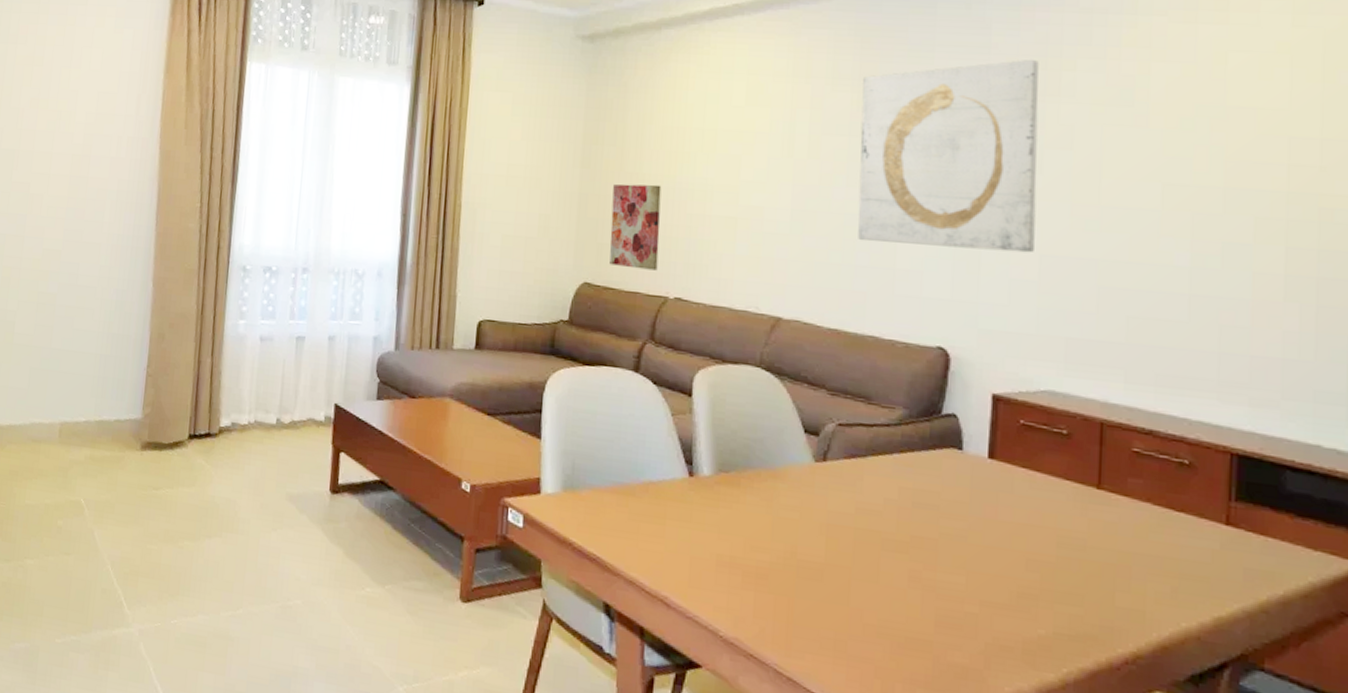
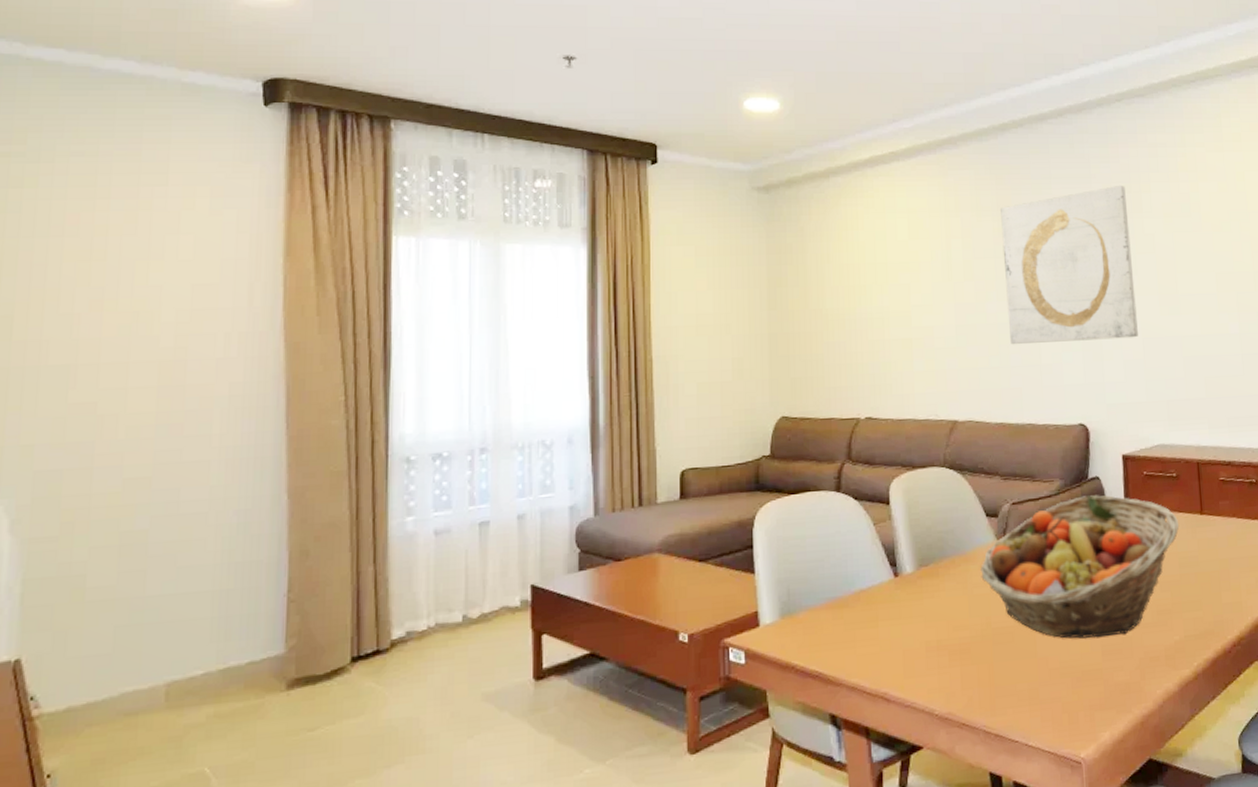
wall art: present [609,184,662,271] -> none [800,317,848,397]
fruit basket: none [790,433,1064,610] -> present [980,495,1180,639]

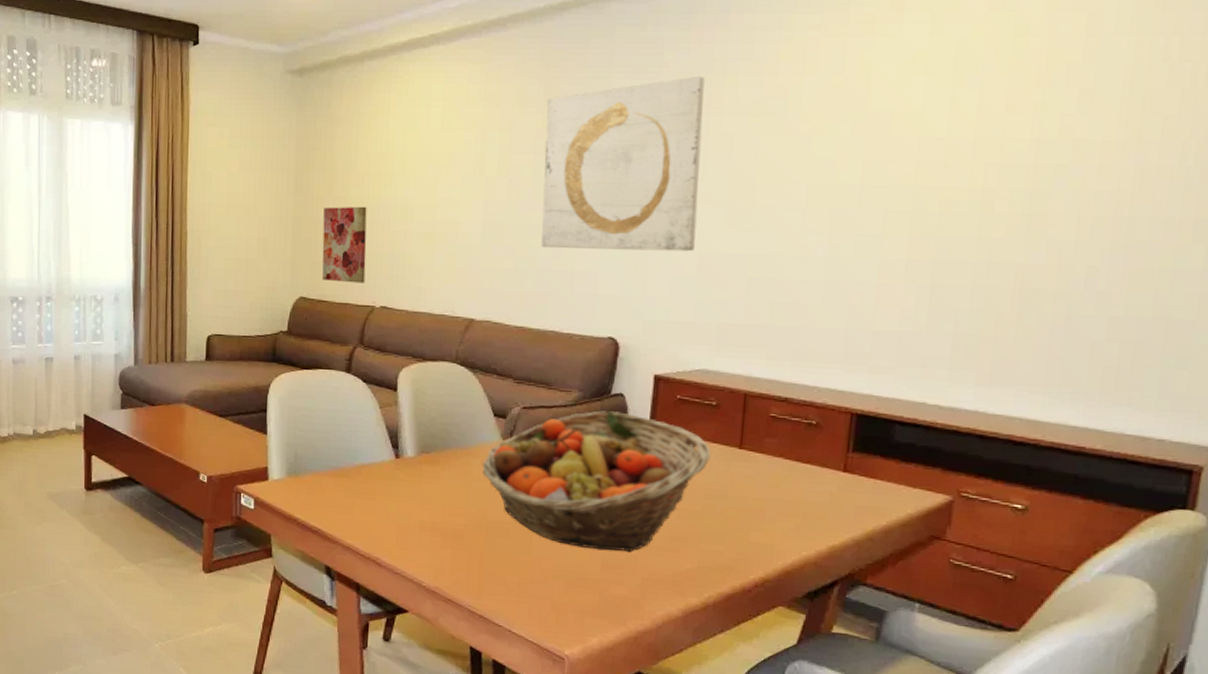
wall art: none [800,317,848,397] -> present [322,206,367,283]

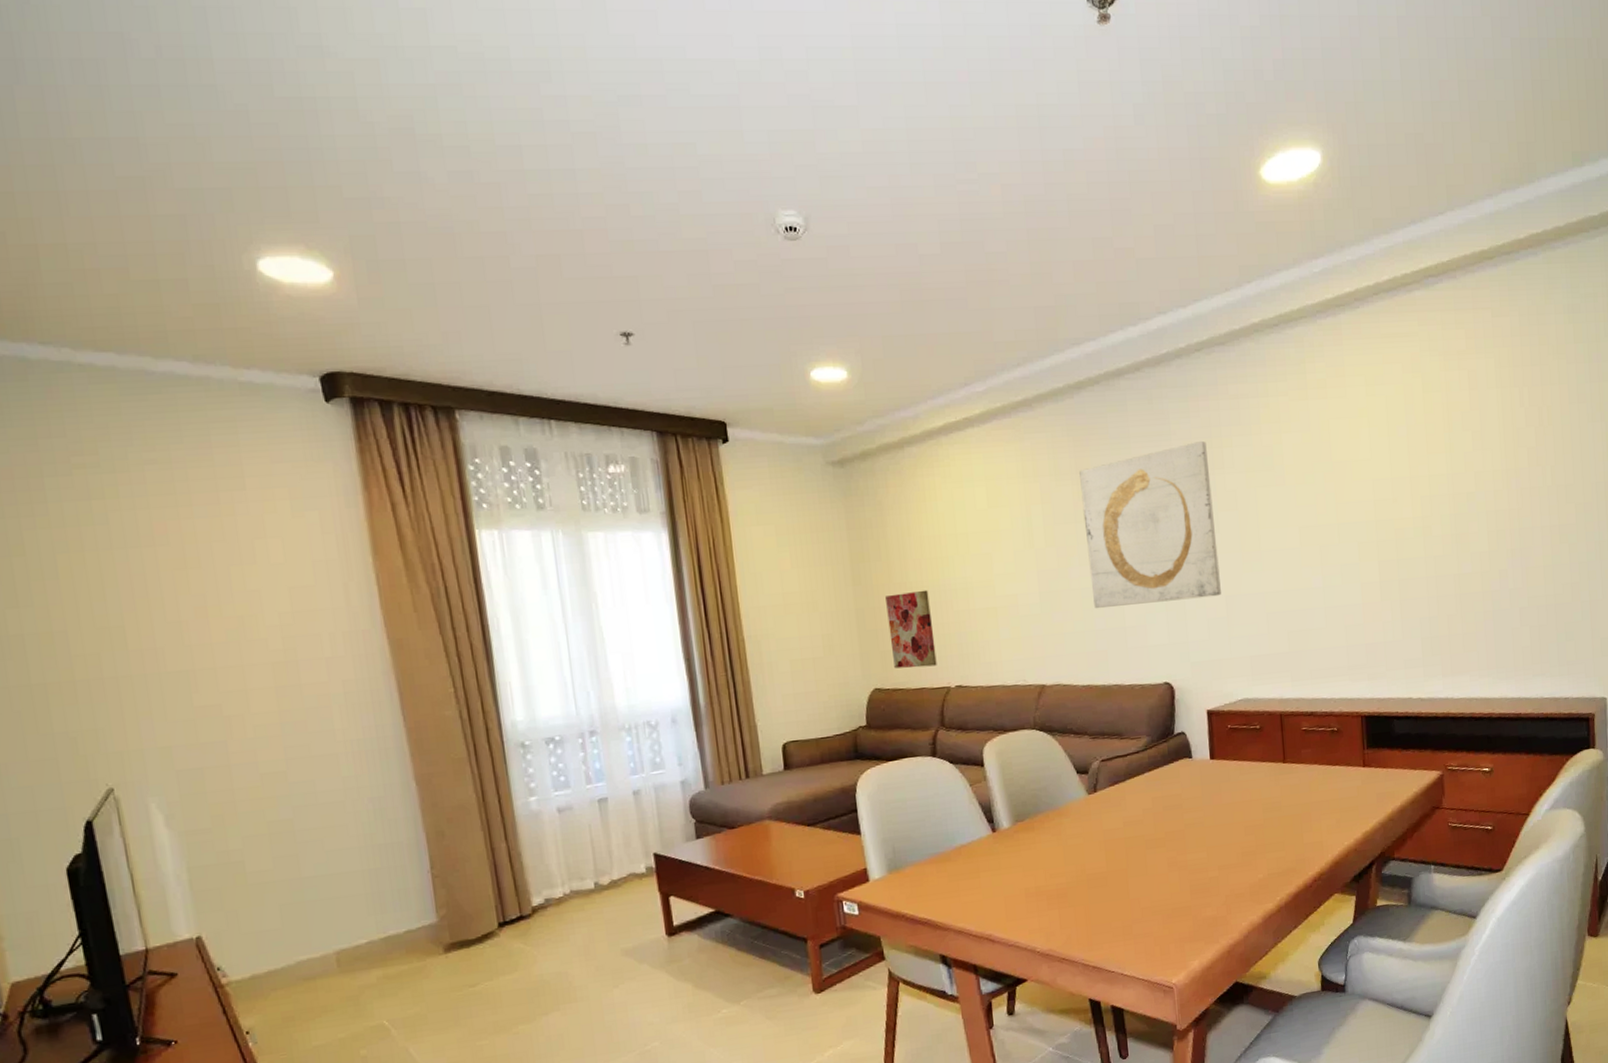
fruit basket: present [482,411,711,553] -> none [1073,749,1263,881]

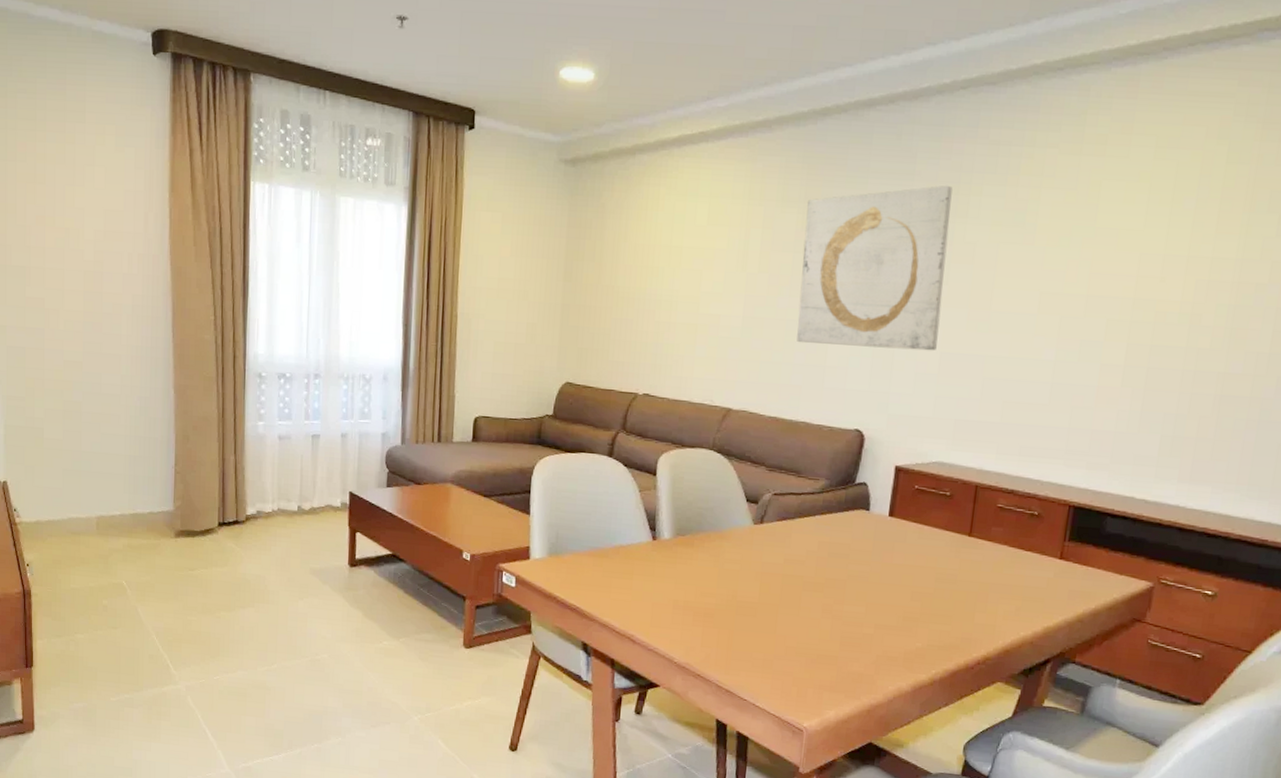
wall art: present [885,590,937,669] -> none [588,295,634,371]

